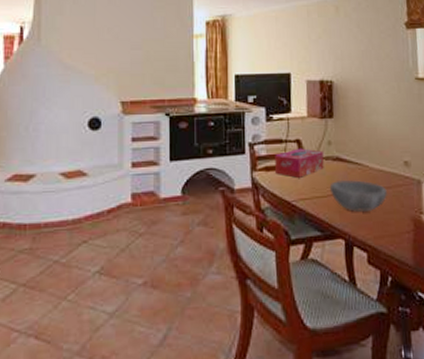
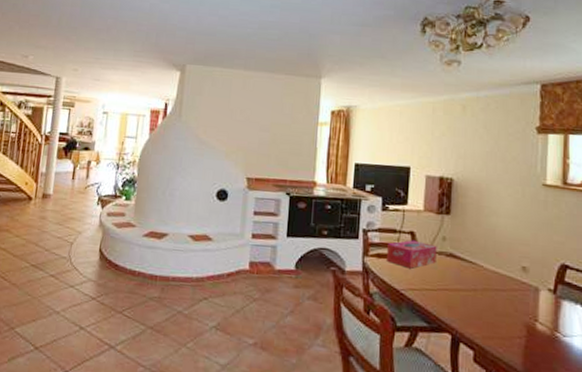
bowl: present [329,179,387,212] -> none [440,275,500,311]

